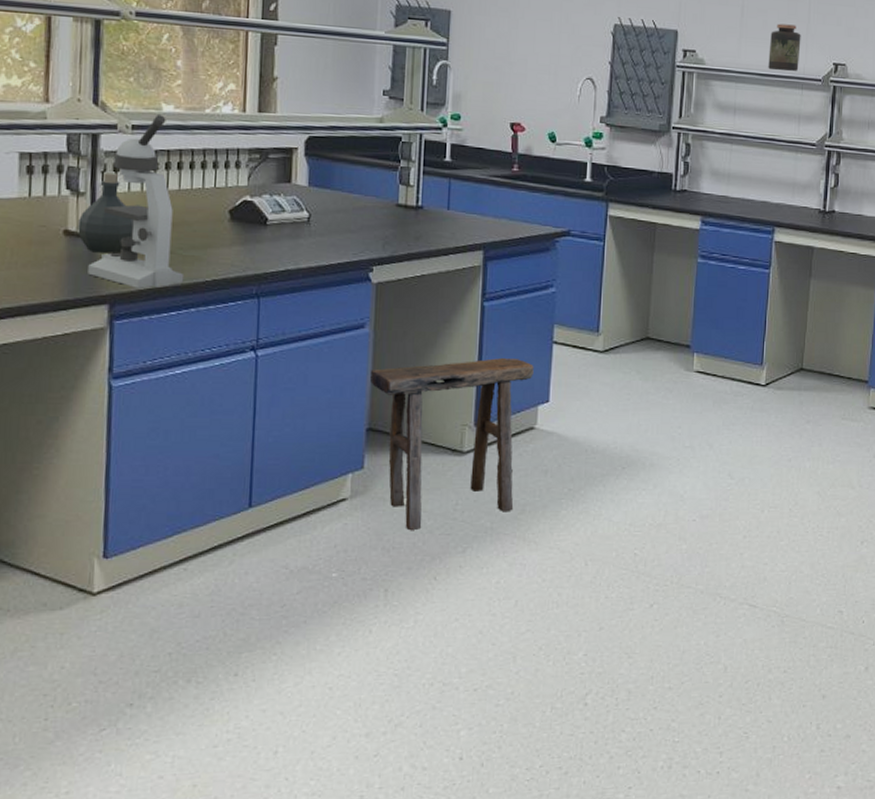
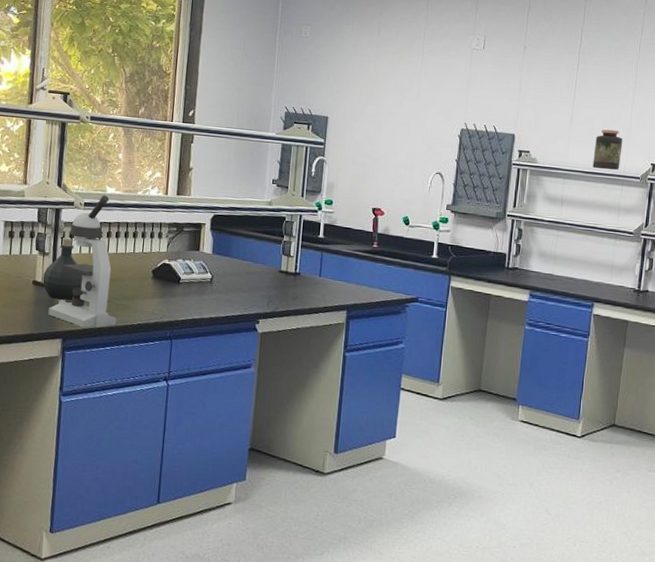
stool: present [370,357,534,530] -> none [254,398,384,533]

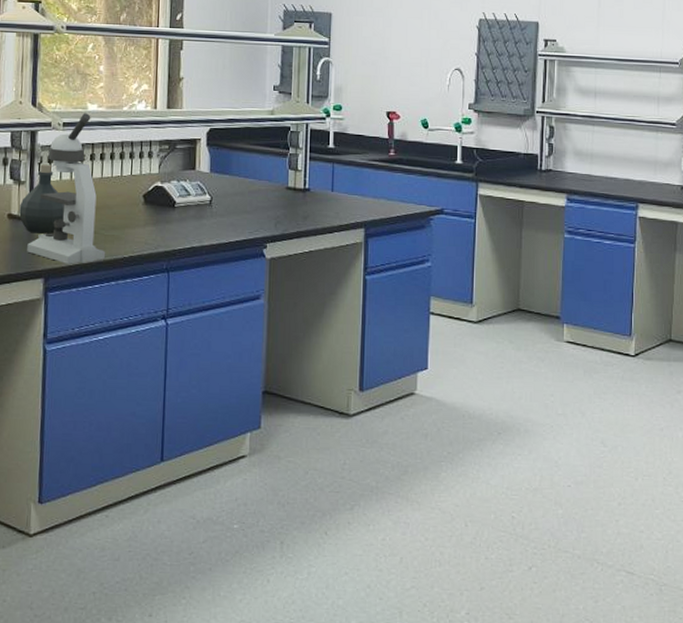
jar: present [592,129,623,170] -> none [626,12,657,56]

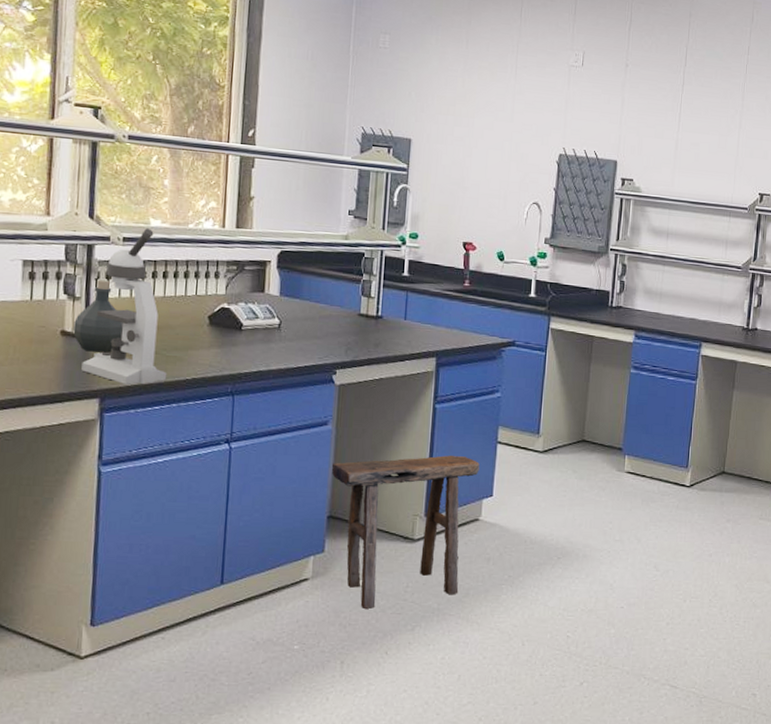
stool: none [266,327,413,487] -> present [332,455,480,609]

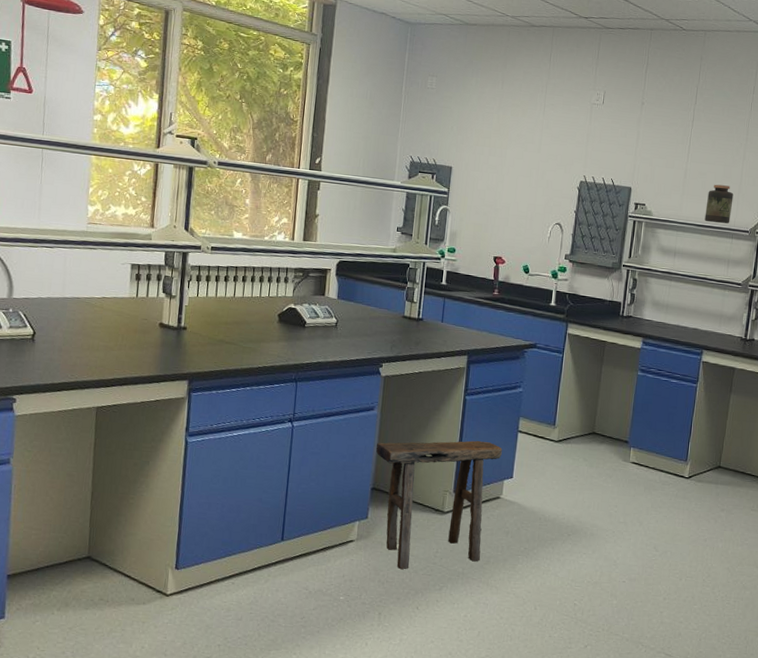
flask: present [73,280,123,353] -> none [169,281,209,343]
microscope: present [81,228,168,386] -> none [175,240,244,371]
jar: none [699,156,730,200] -> present [704,184,734,224]

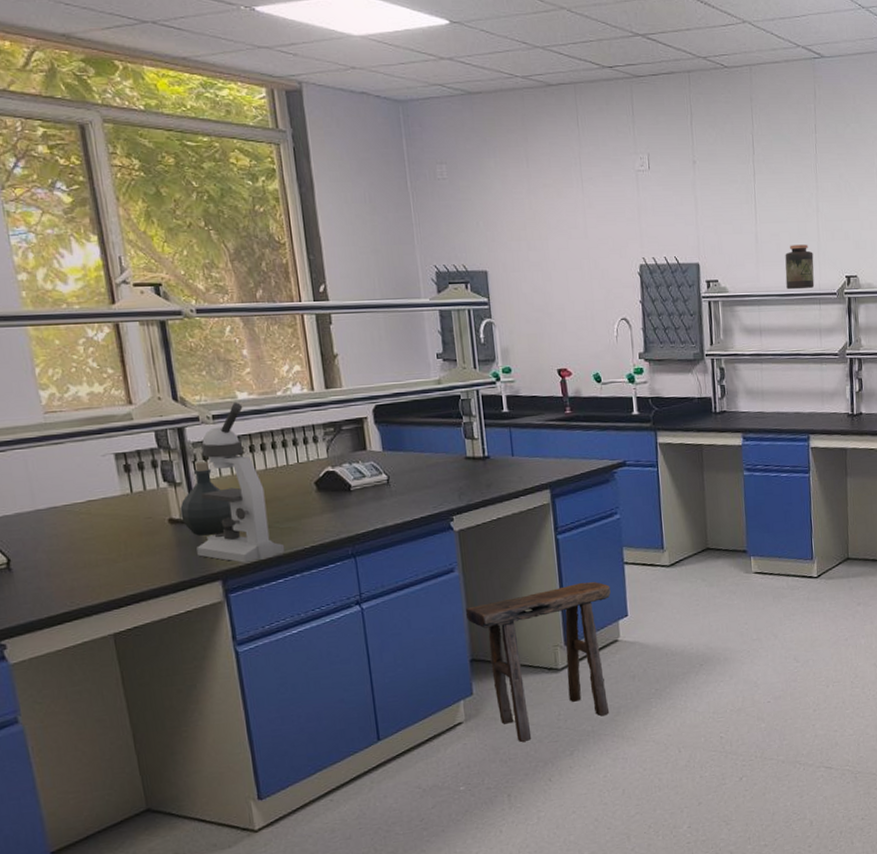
flask: none [169,281,209,343] -> present [180,461,232,536]
microscope: none [175,240,244,371] -> present [197,402,286,564]

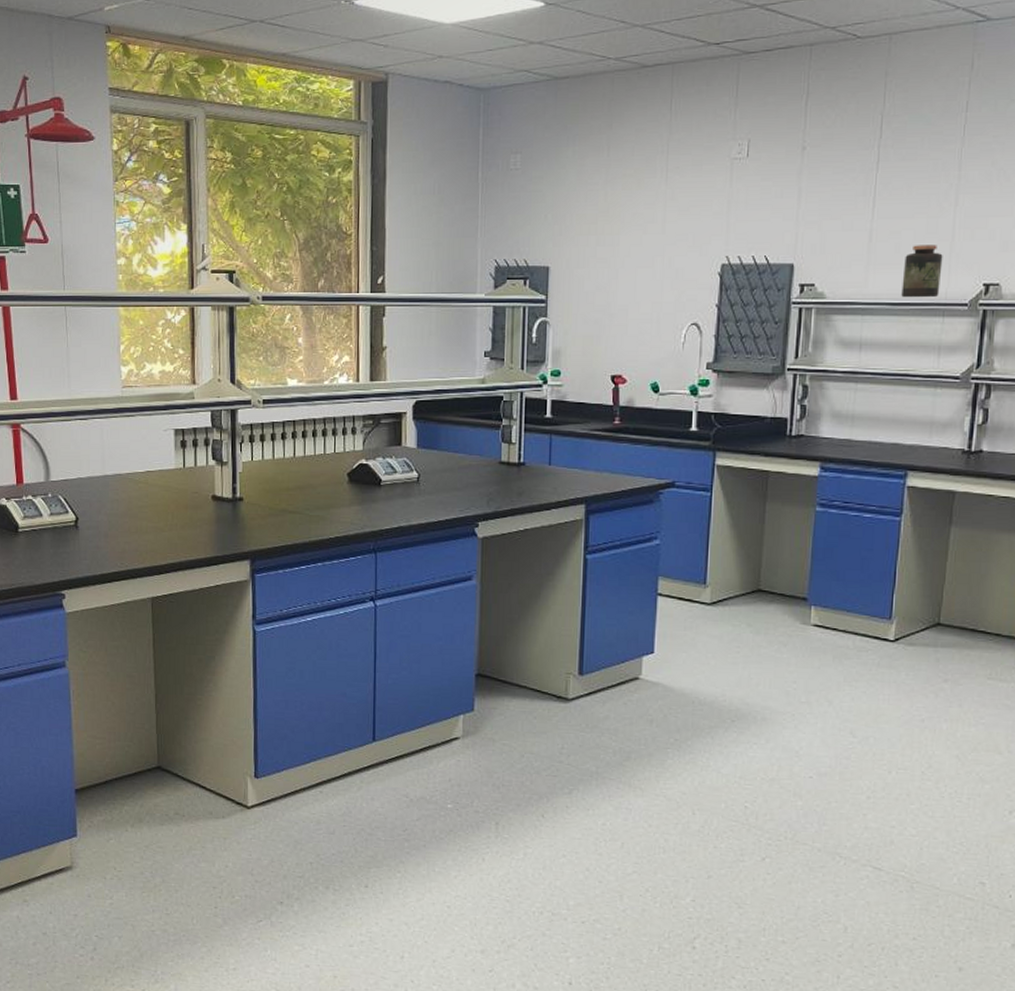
flask: present [180,461,232,536] -> none [223,443,268,515]
microscope: present [197,402,286,564] -> none [232,389,311,547]
stool: present [466,582,611,742] -> none [478,609,638,770]

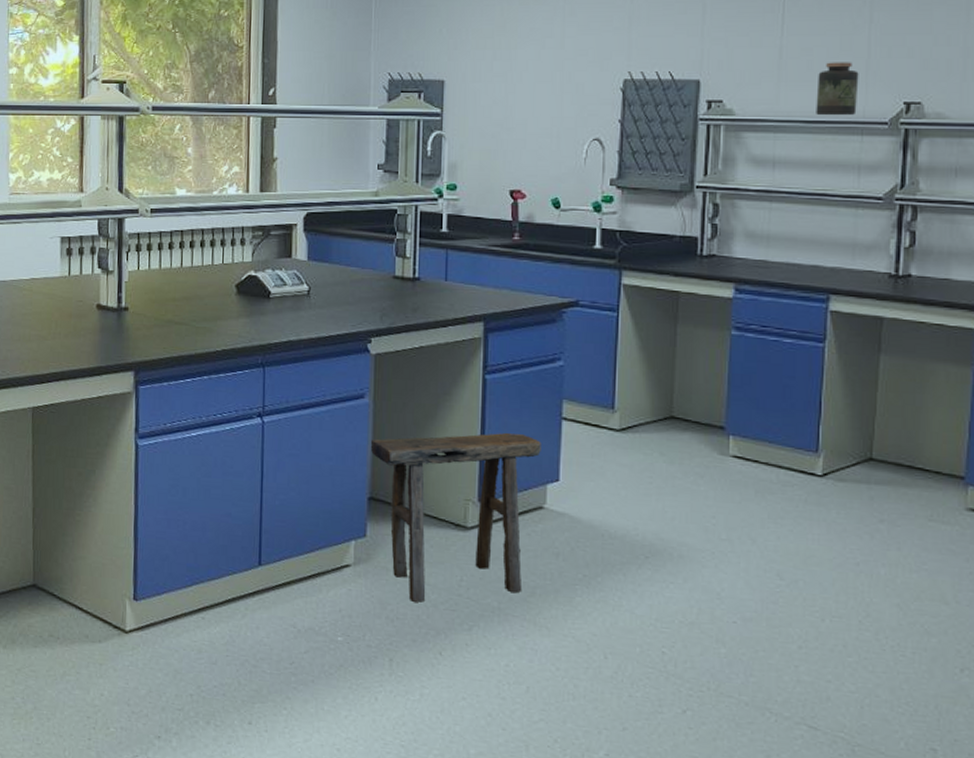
stool: none [478,609,638,770] -> present [371,432,541,603]

